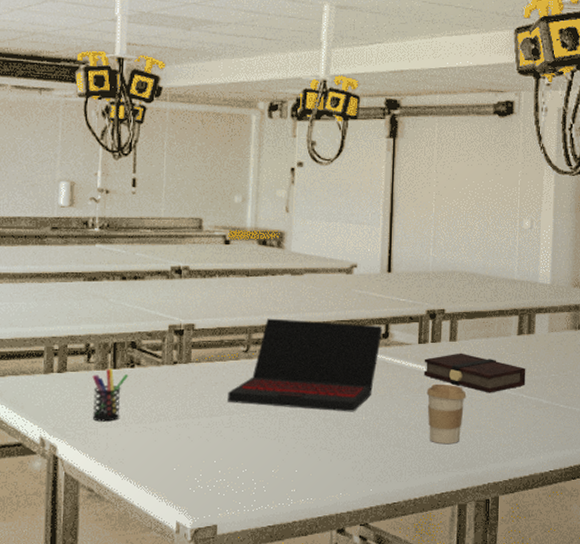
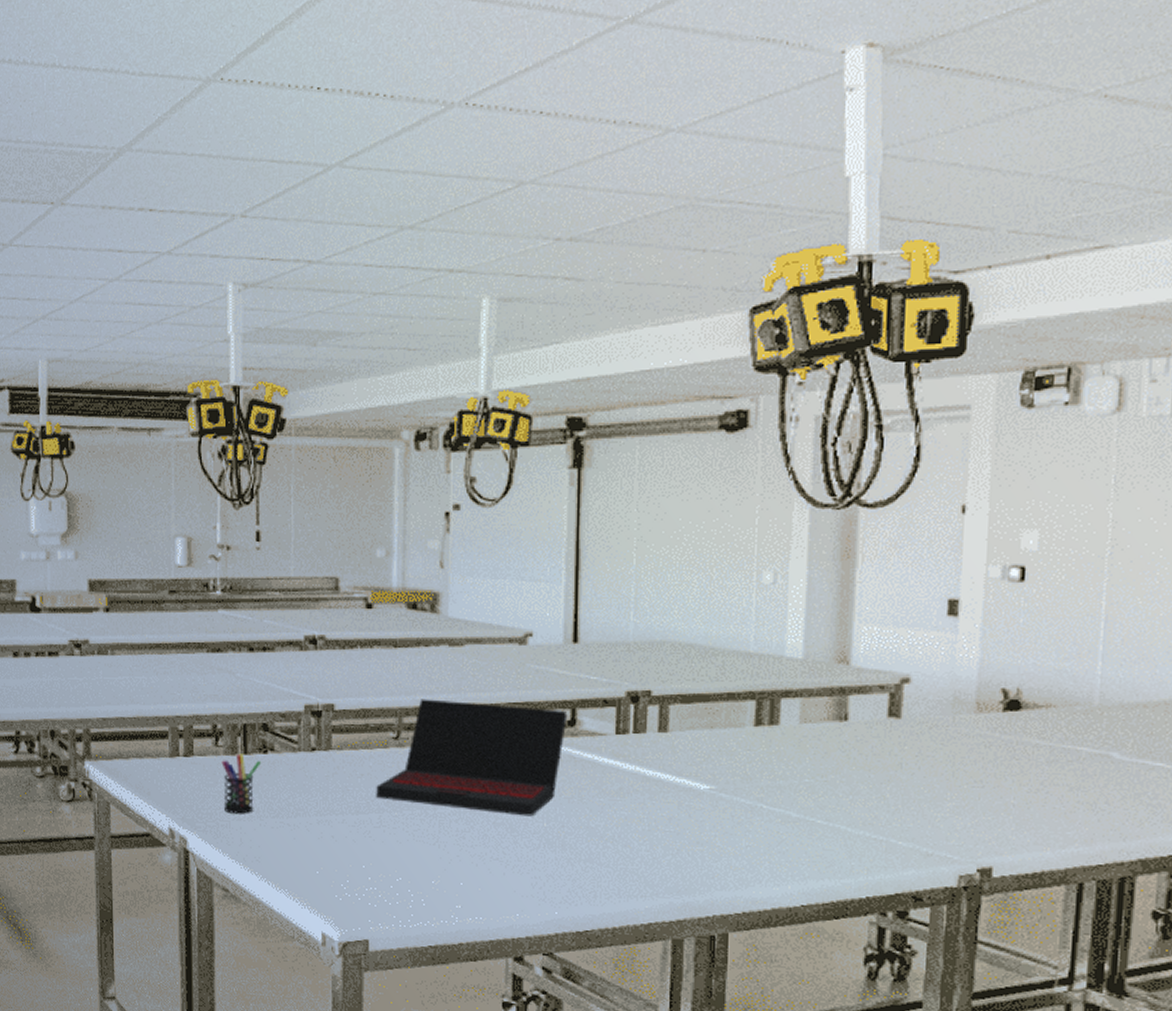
book: present [423,353,526,393] -> none [623,747,767,801]
coffee cup: present [426,383,467,445] -> none [627,785,683,863]

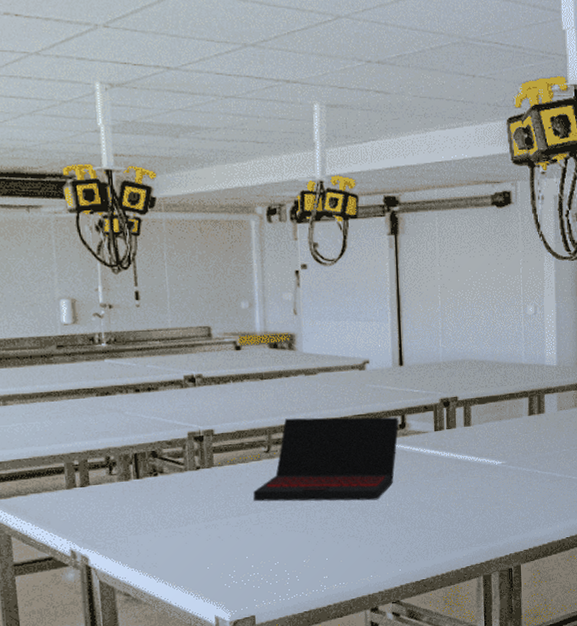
pen holder: present [221,753,261,814] -> none [116,478,152,530]

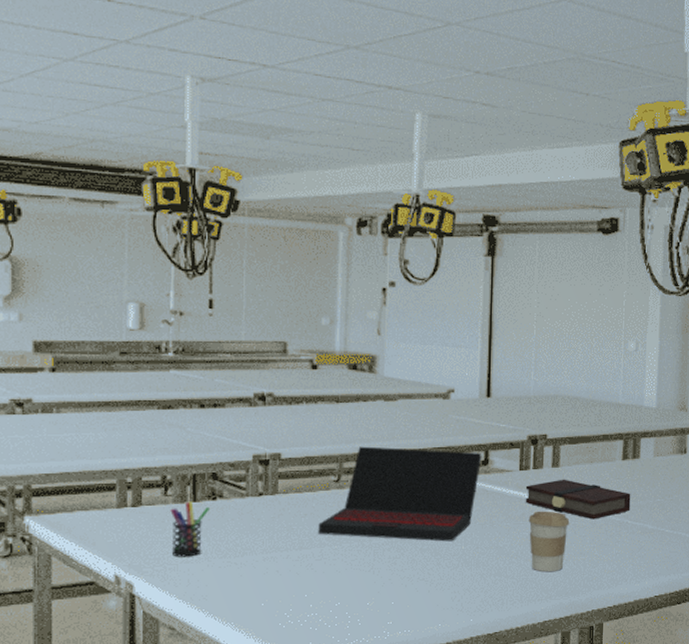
pen holder: none [116,478,152,530] -> present [170,501,209,557]
book: none [441,436,539,472] -> present [525,479,631,520]
coffee cup: none [446,466,484,523] -> present [528,511,570,572]

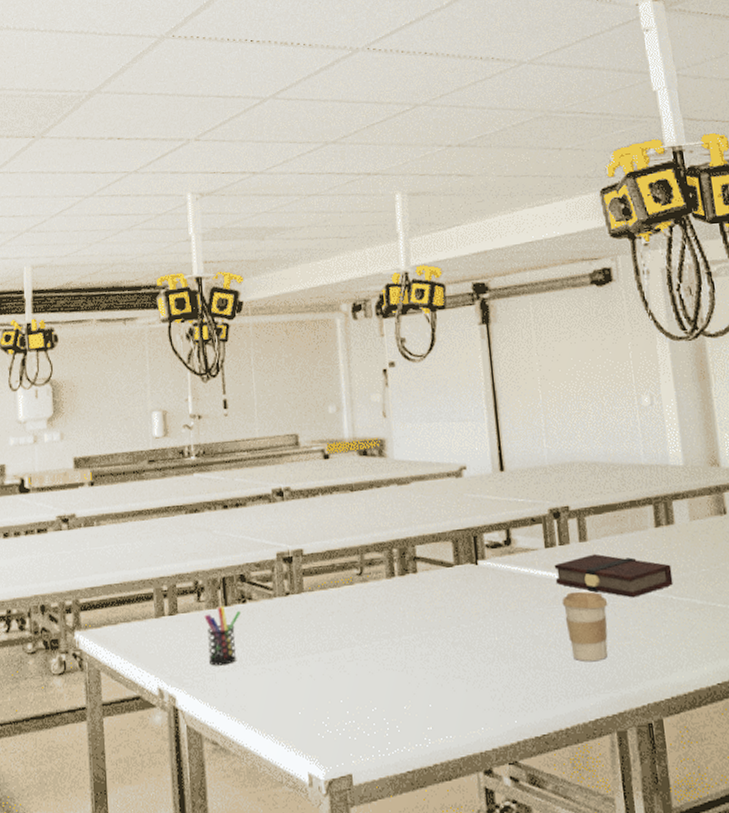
laptop: present [318,446,482,542] -> none [346,531,504,634]

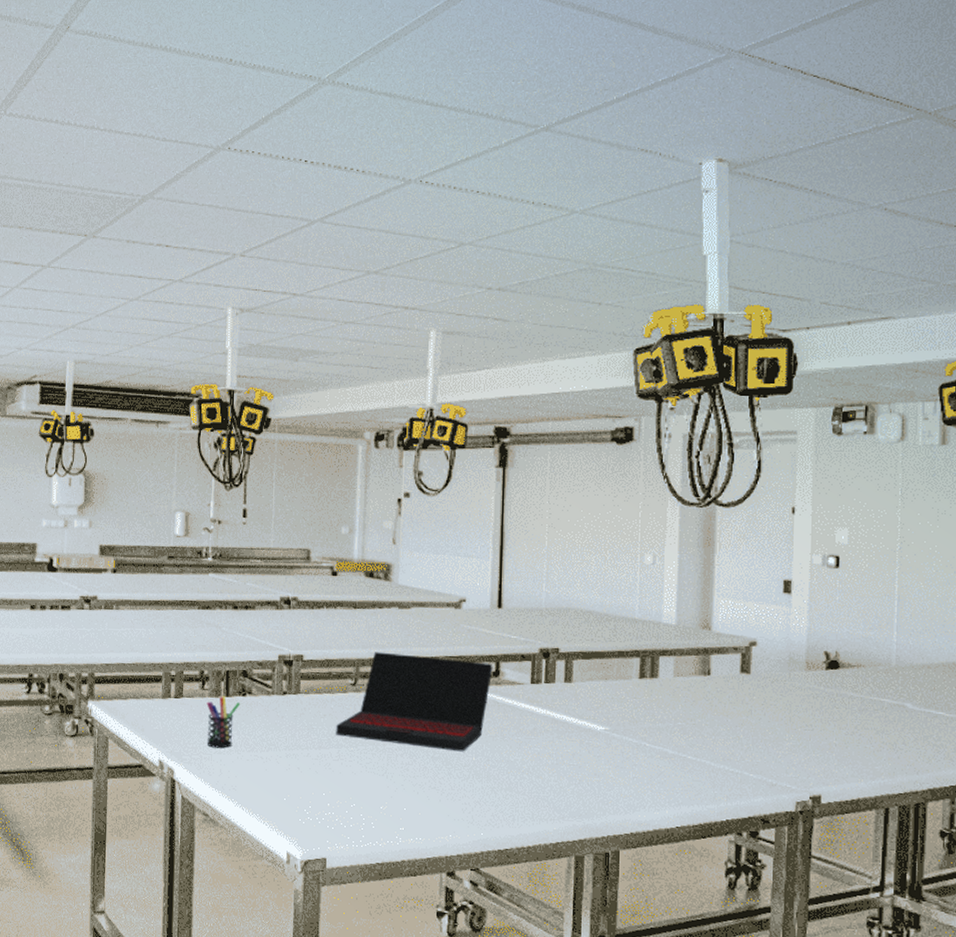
laptop: none [346,531,504,634] -> present [336,652,493,752]
book: present [554,553,673,598] -> none [536,695,649,740]
coffee cup: present [562,591,608,662] -> none [540,726,583,792]

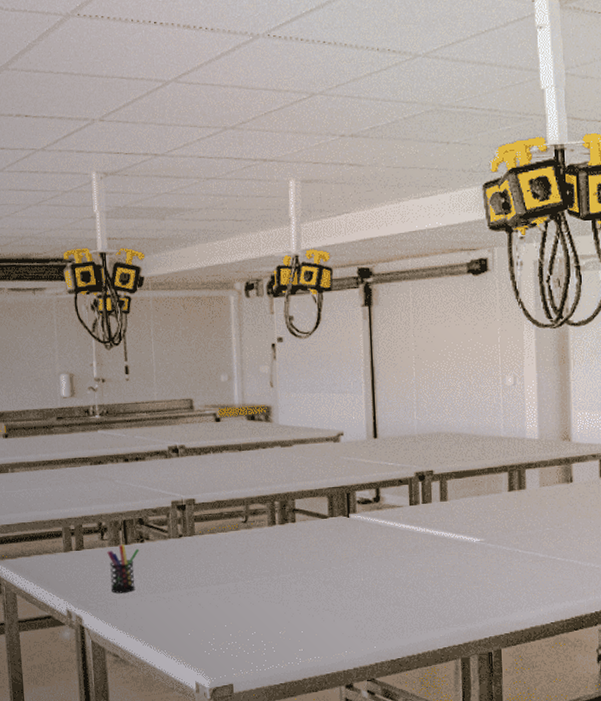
laptop: present [336,652,493,752] -> none [231,489,374,575]

